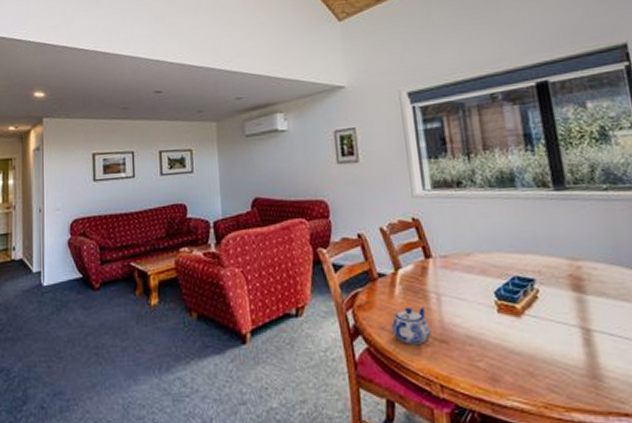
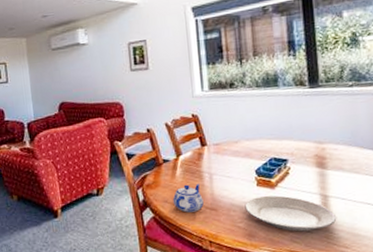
plate: none [483,326,606,378] -> present [245,195,337,232]

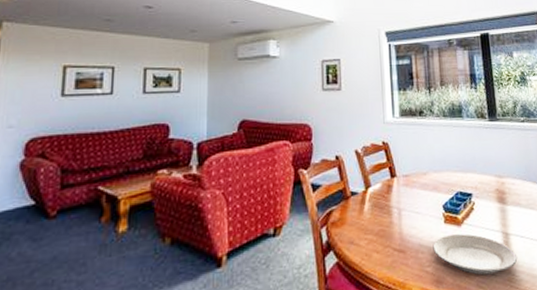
teapot: present [172,183,204,213] -> none [359,220,392,256]

